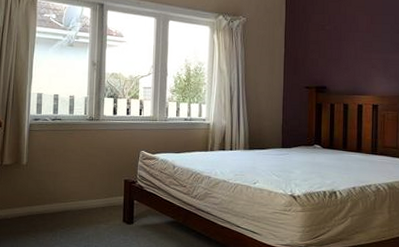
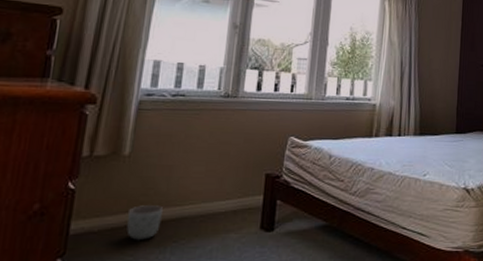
planter: none [29,201,52,226] -> present [127,205,163,240]

